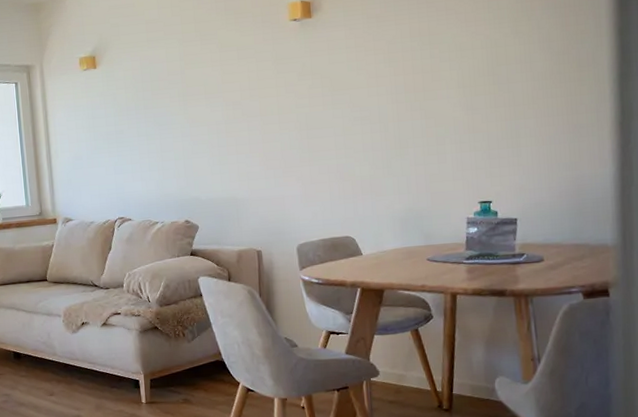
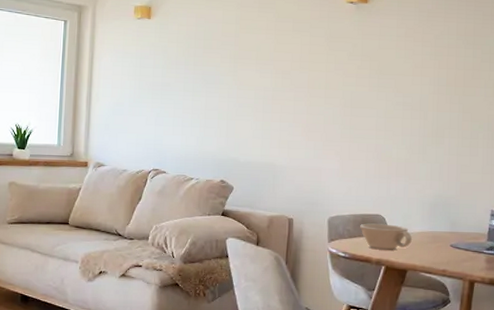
cup: none [330,244,386,273] -> present [360,223,412,250]

